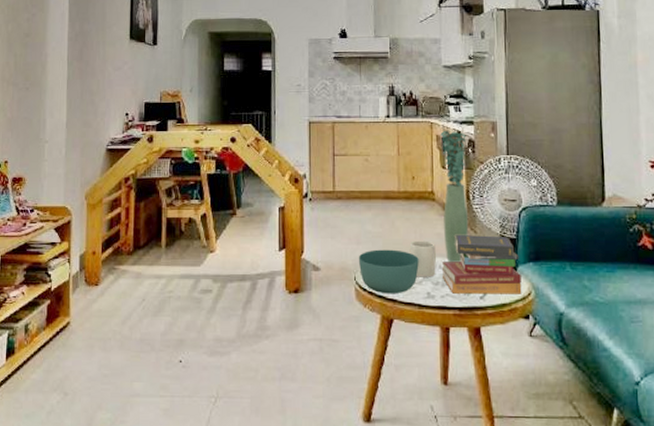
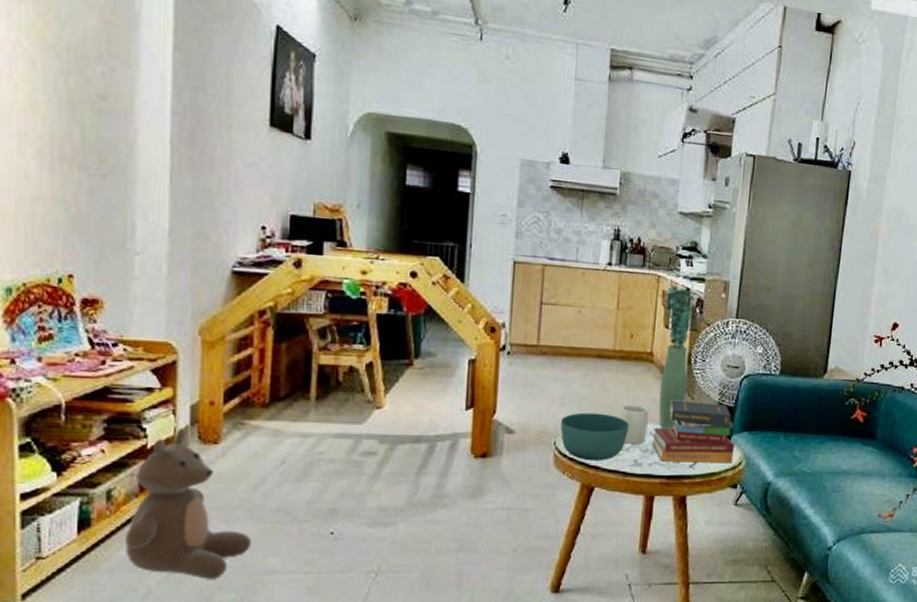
teddy bear: none [36,274,122,400] -> present [124,429,251,579]

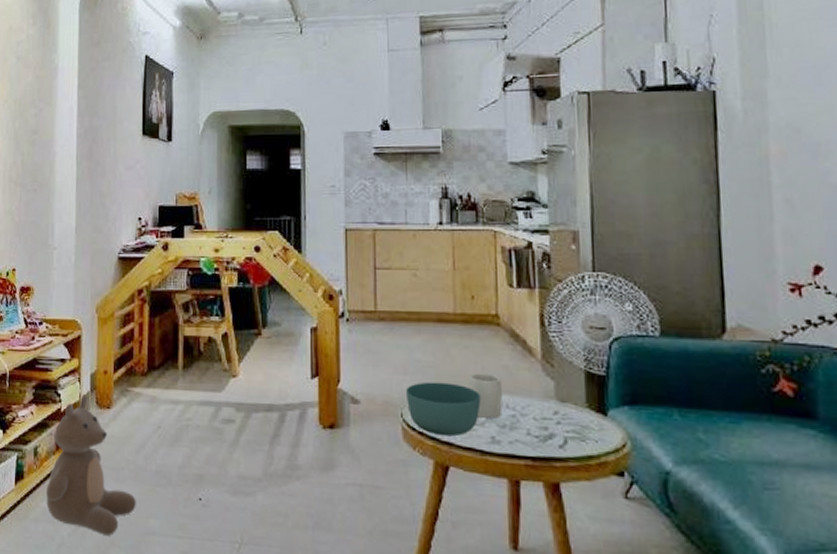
books: present [651,399,735,464] -> none [509,367,614,445]
vase: present [658,279,695,430] -> none [506,234,544,403]

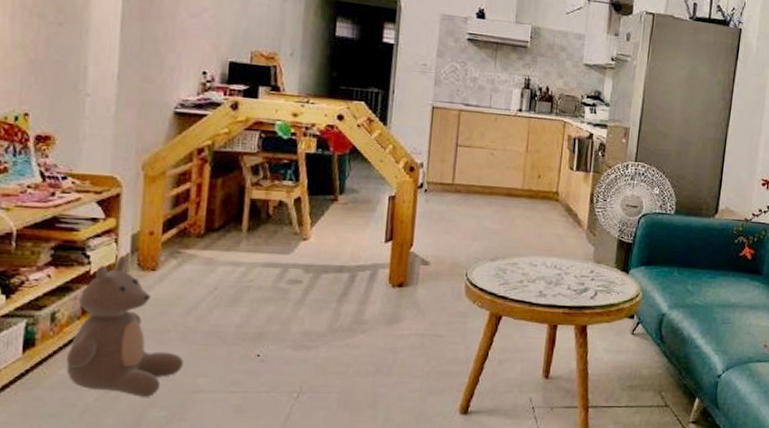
bowl: present [405,381,481,437] -> none [471,246,535,292]
mug: present [467,373,502,419] -> none [525,239,554,277]

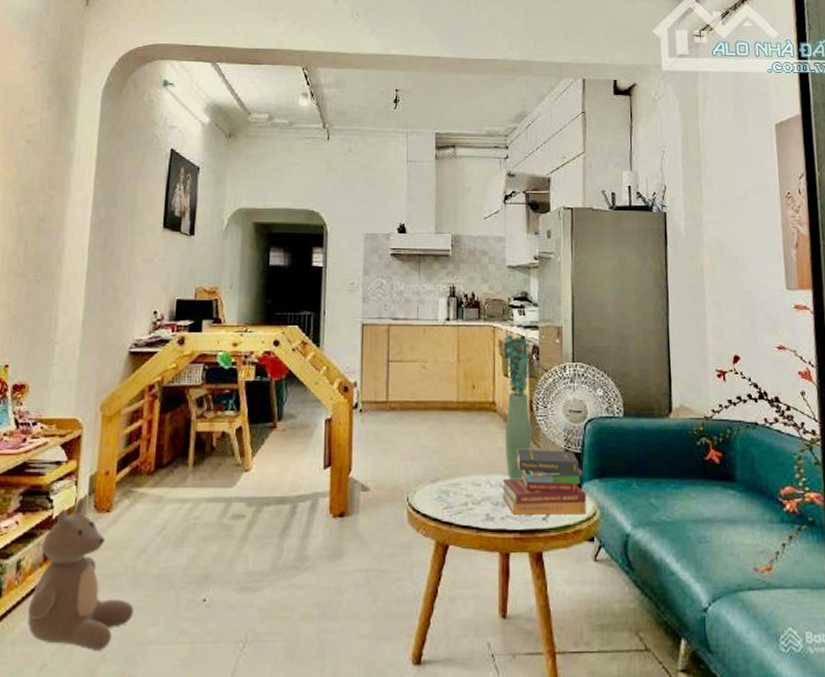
books: none [556,235,633,296] -> present [502,448,587,515]
vase: none [562,125,598,264] -> present [503,329,532,481]

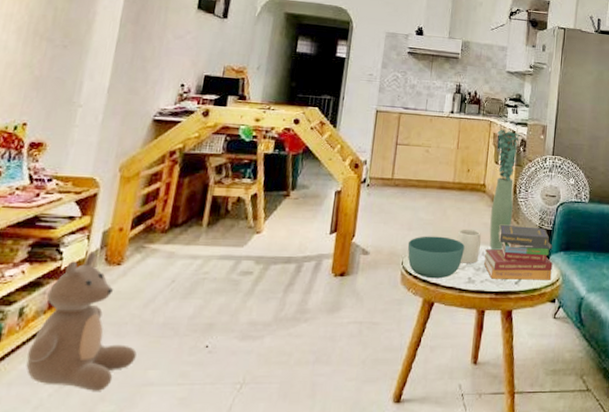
bowl: none [411,466,478,517] -> present [407,236,465,279]
mug: none [467,456,496,497] -> present [455,228,481,264]

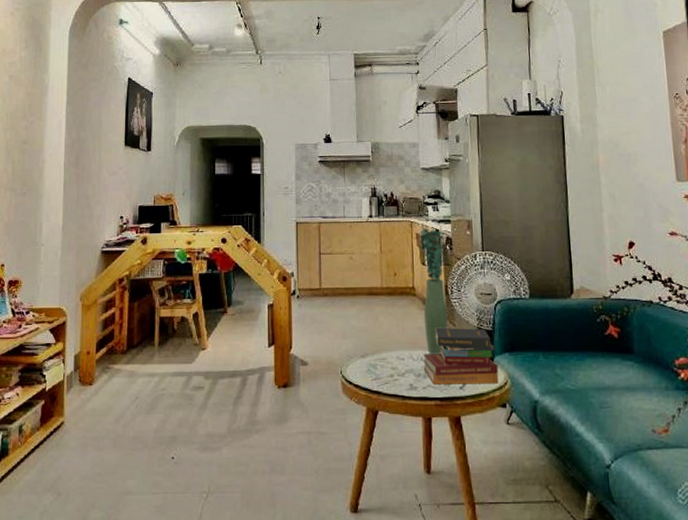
teddy bear: present [26,252,137,391] -> none [29,374,115,499]
bowl: present [407,236,465,279] -> none [344,343,402,387]
mug: present [455,228,481,264] -> none [391,334,418,370]

